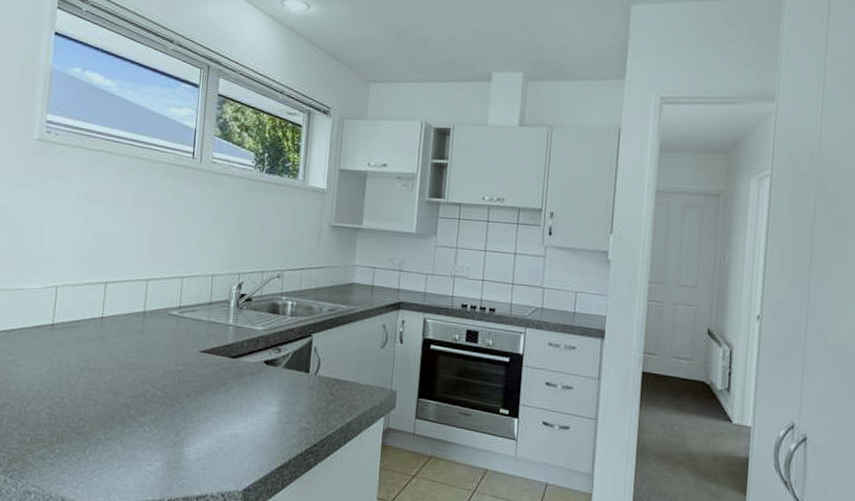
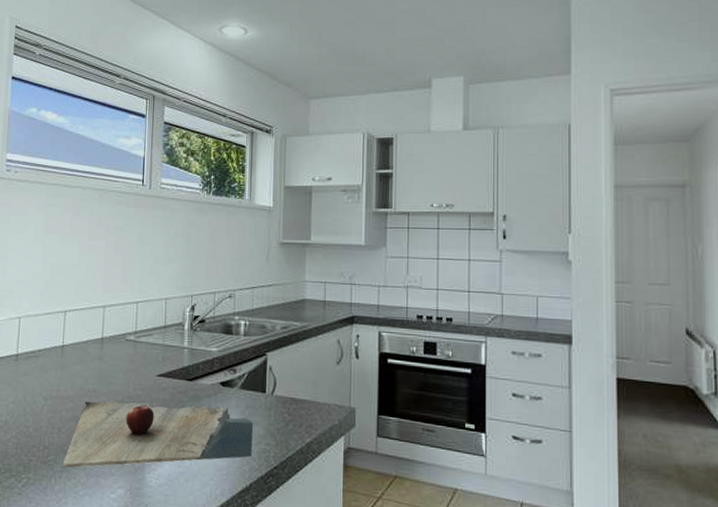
cutting board: none [98,374,295,440] -> present [62,400,253,468]

